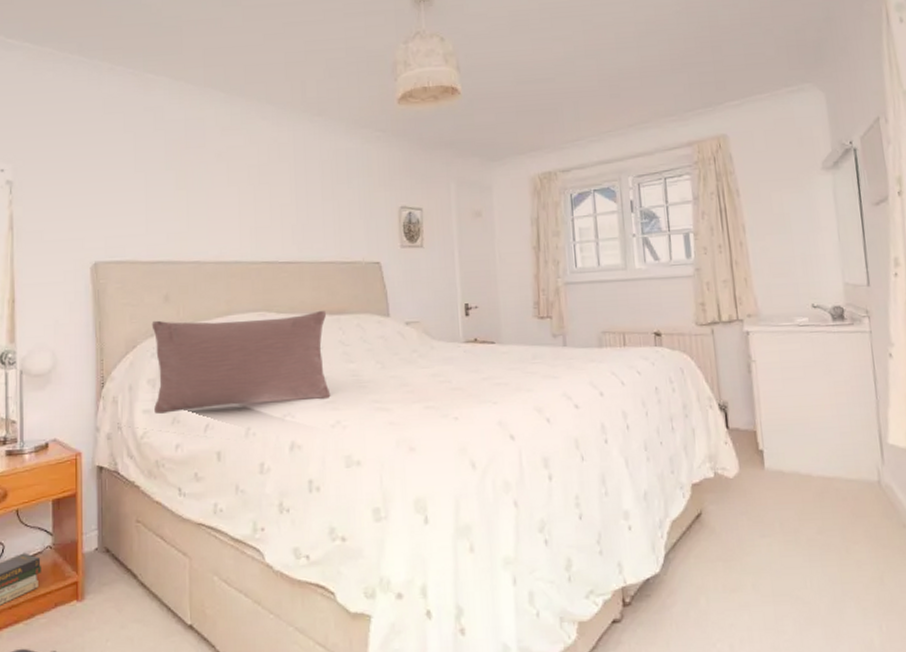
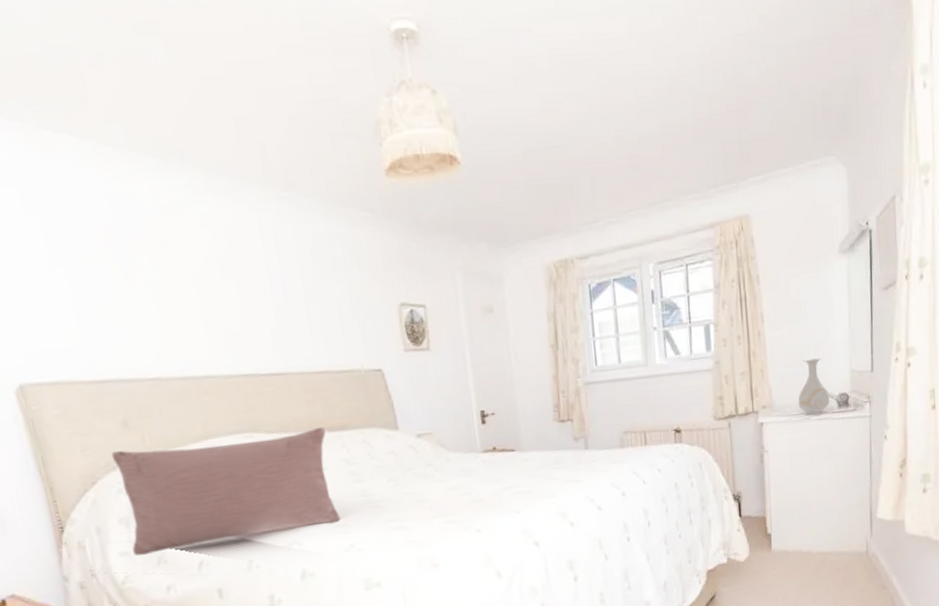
vase: none [786,269,823,328] -> present [798,357,830,417]

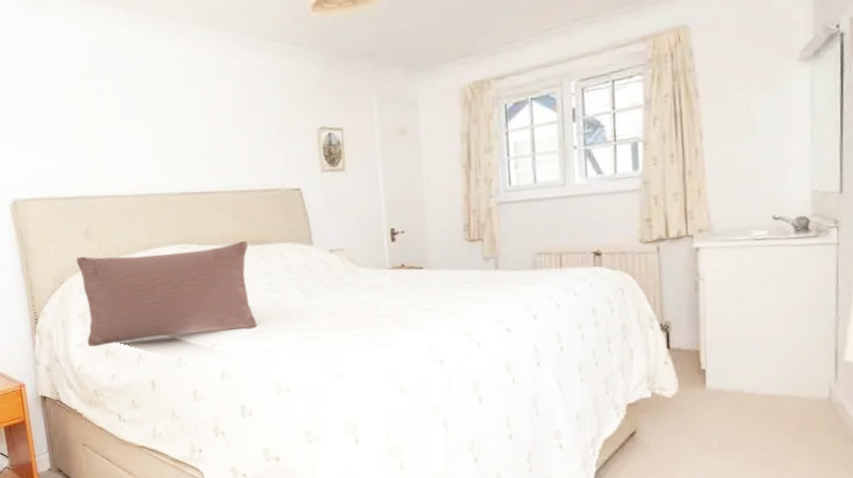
vase: present [798,357,830,417] -> none [743,177,785,242]

